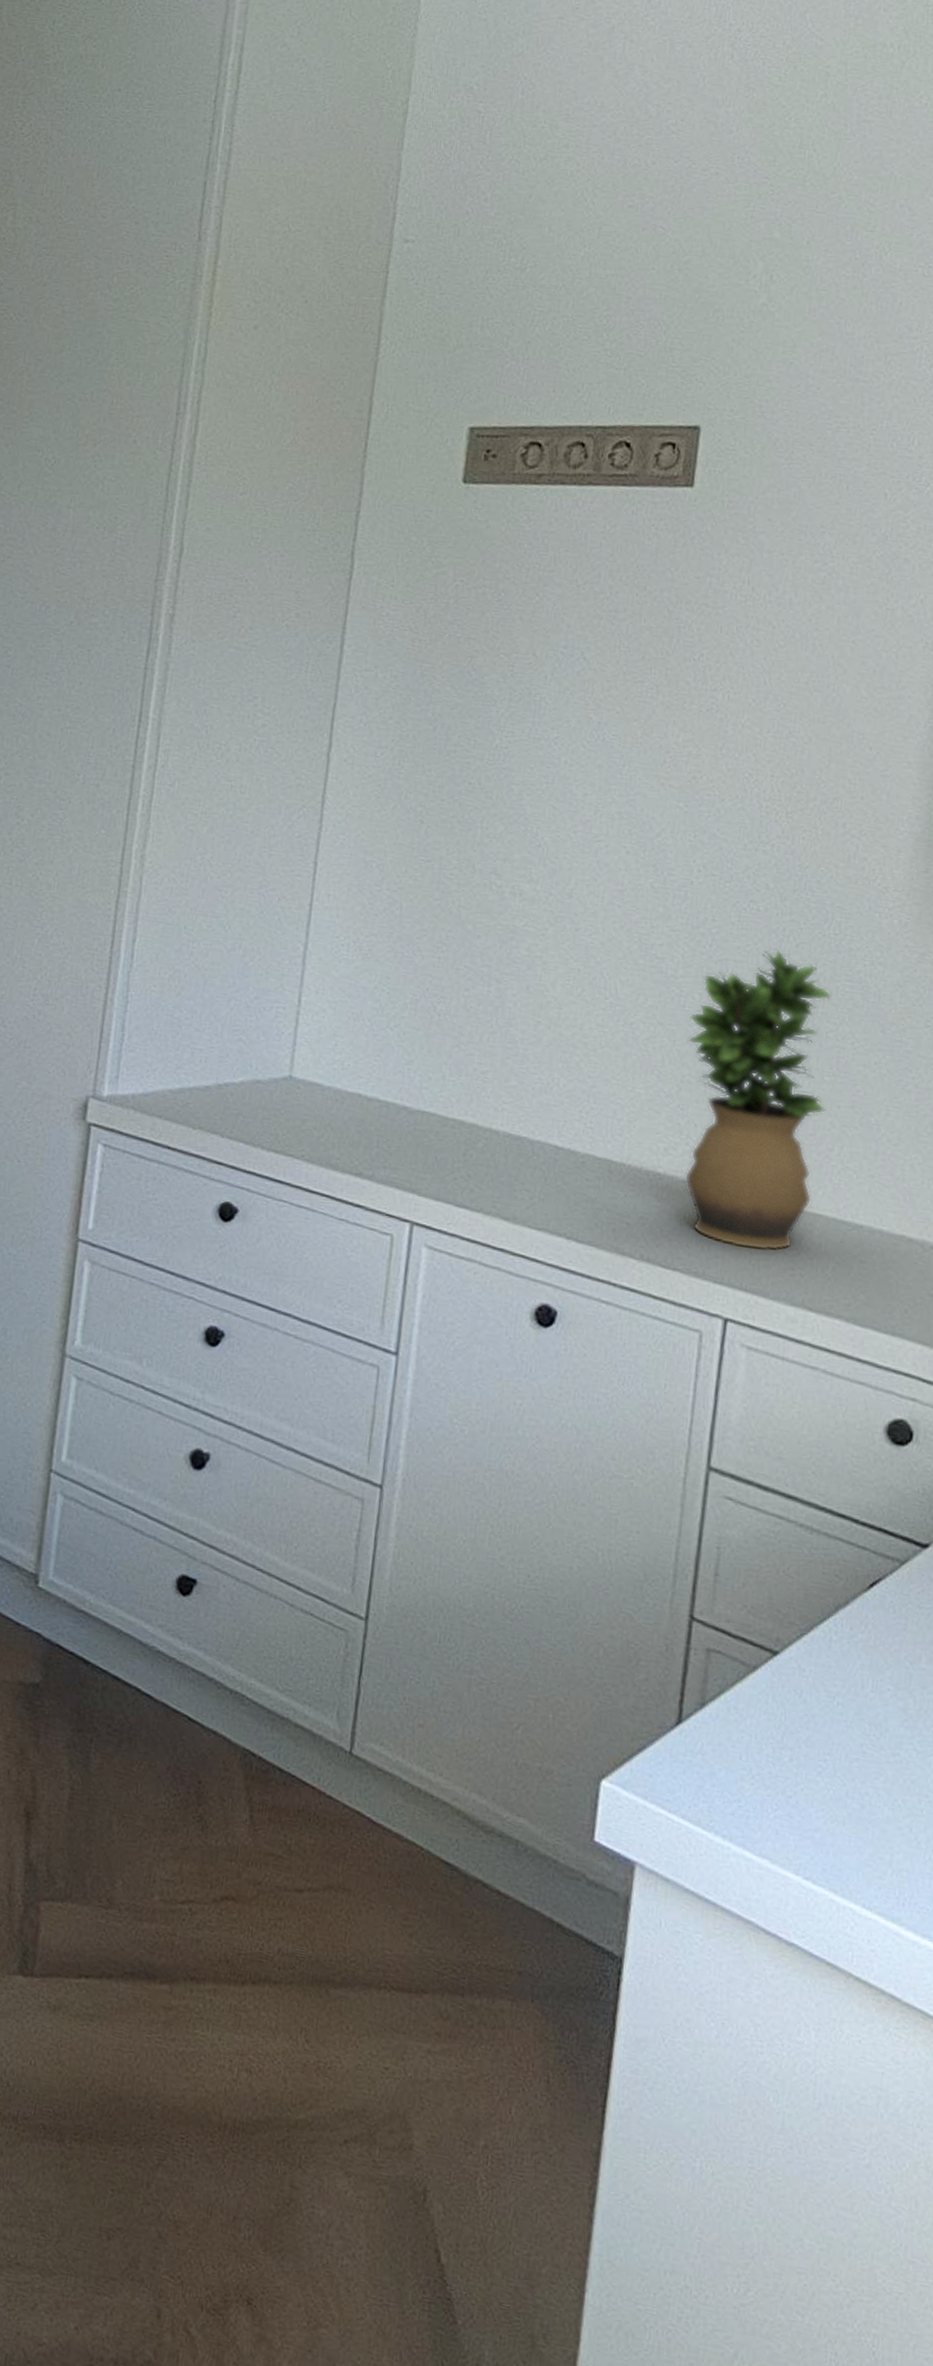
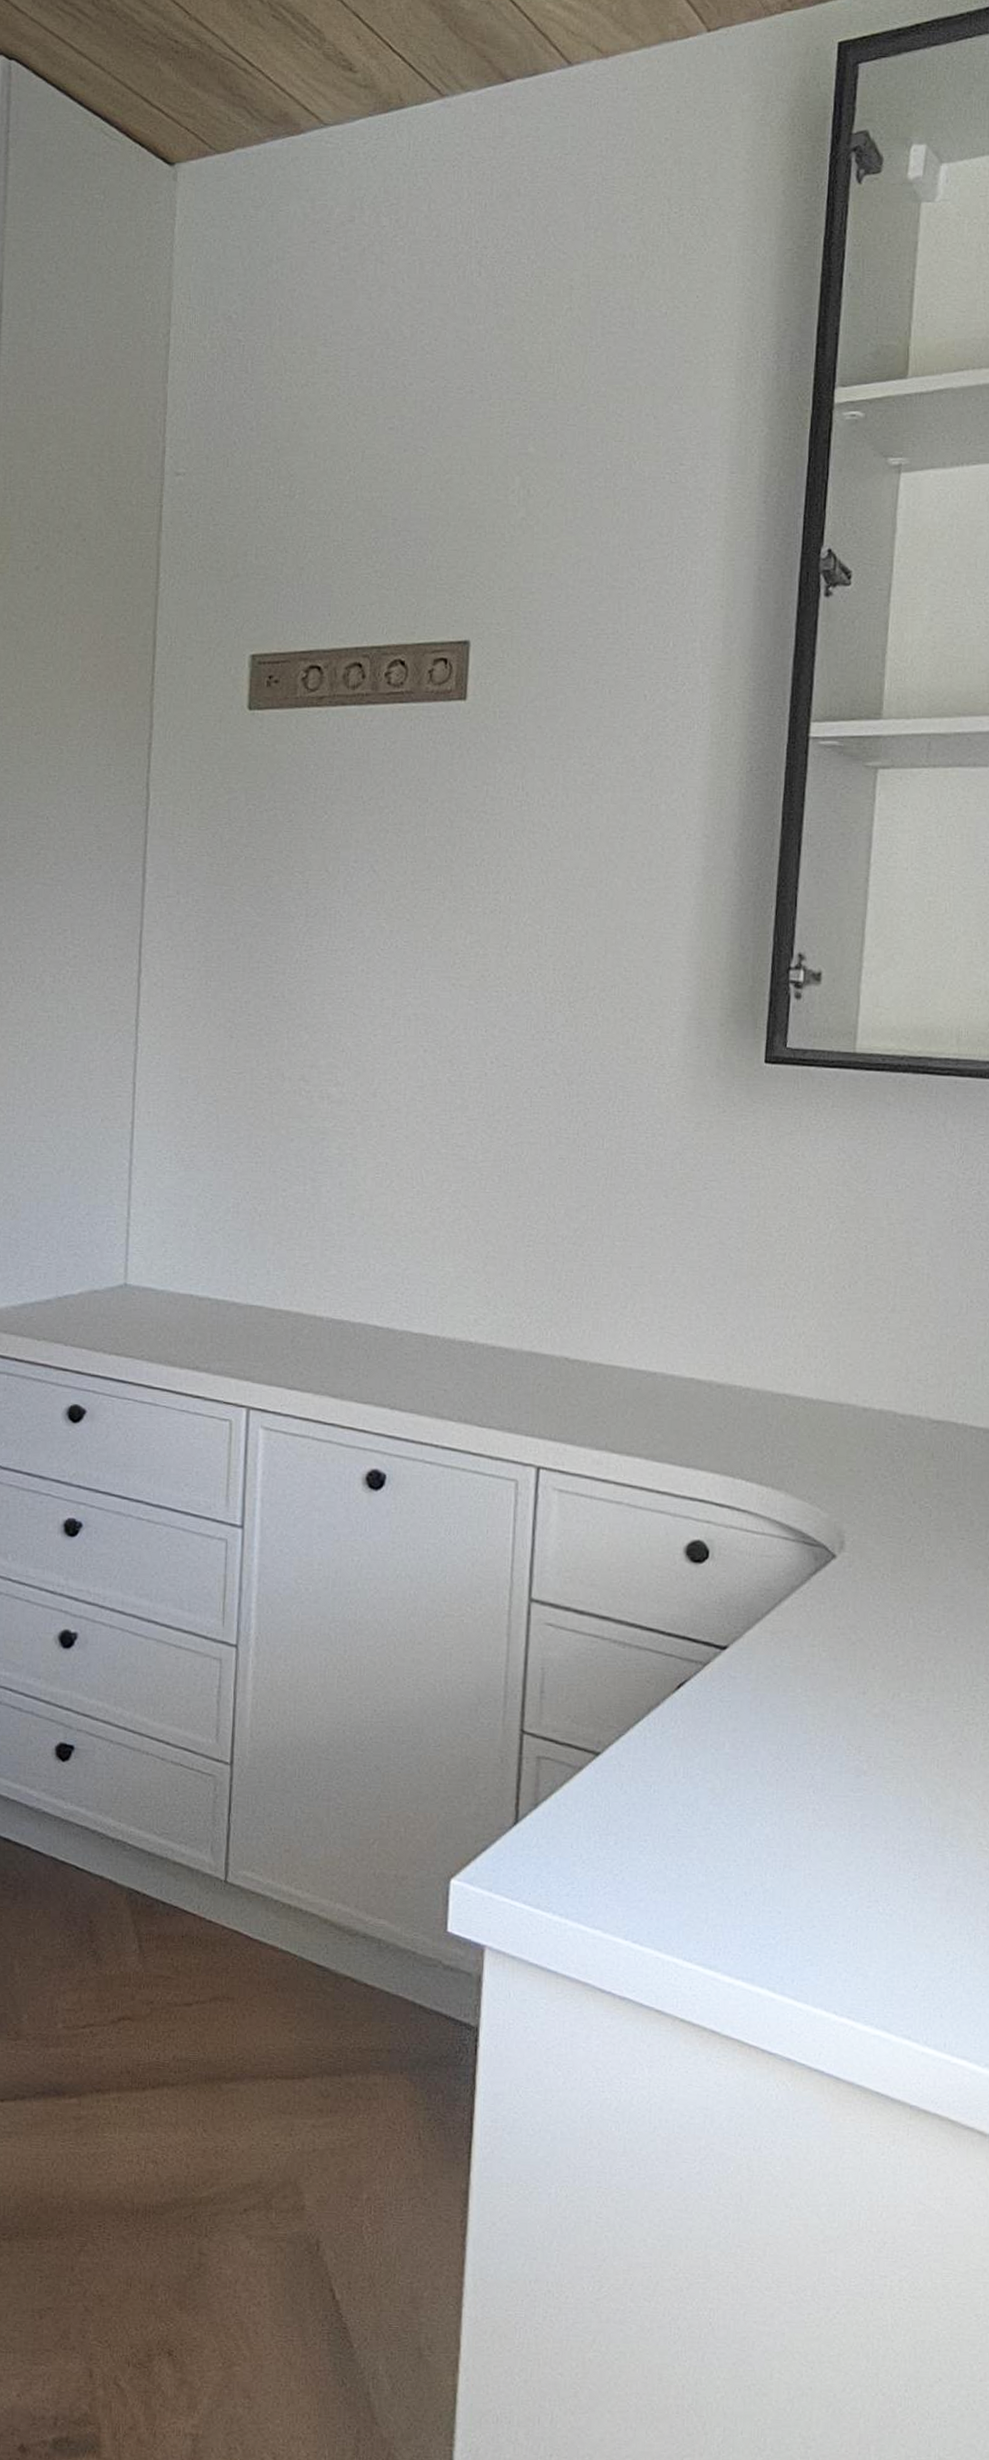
potted plant: present [684,950,832,1251] -> none [490,1130,618,1404]

